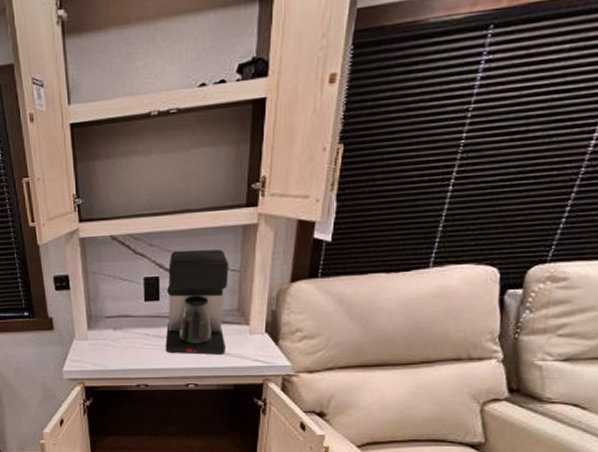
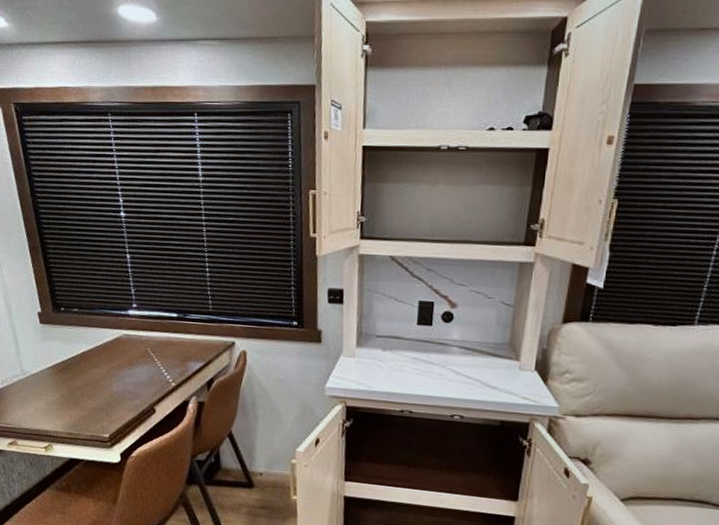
coffee maker: present [165,249,229,356] -> none [433,278,504,389]

